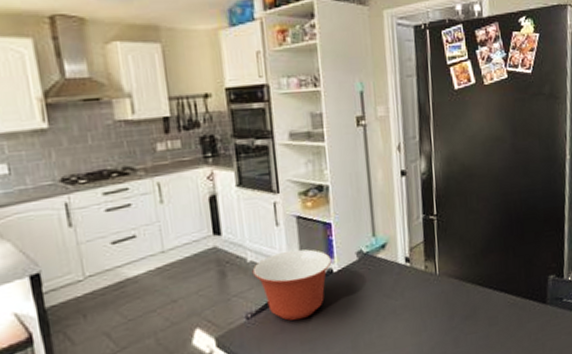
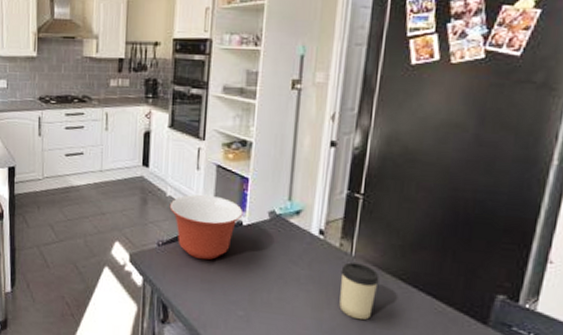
cup: none [430,279,463,333] -> present [339,262,380,321]

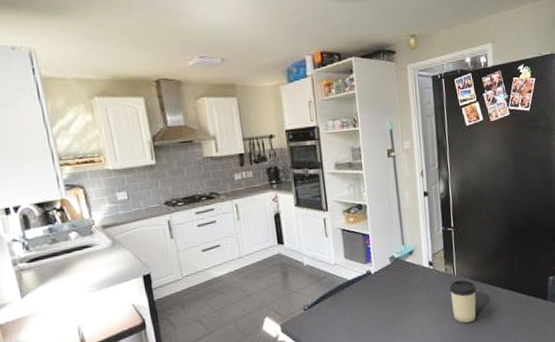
mixing bowl: present [169,194,243,260] -> none [308,255,370,312]

